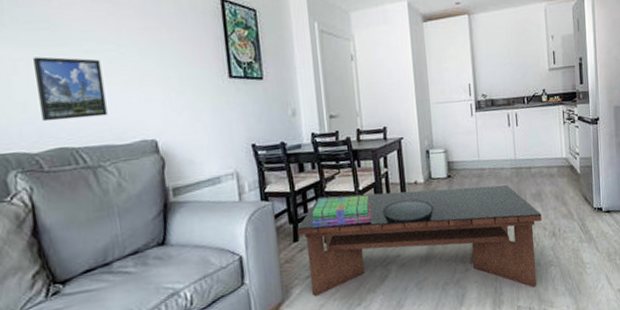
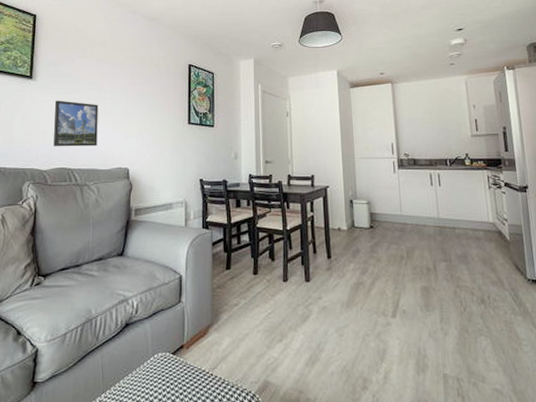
coffee table: present [297,185,542,296] -> none [230,231,469,356]
stack of books: present [312,195,372,228] -> none [244,233,296,262]

